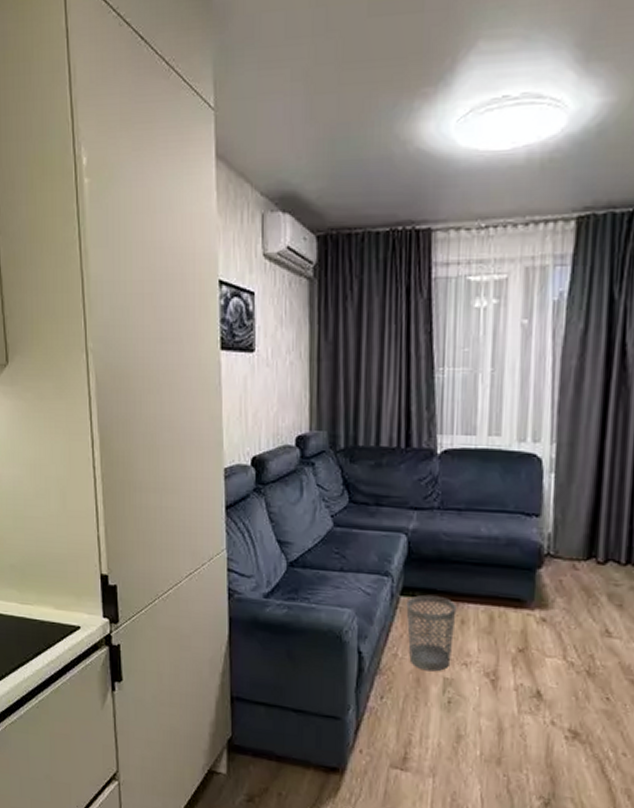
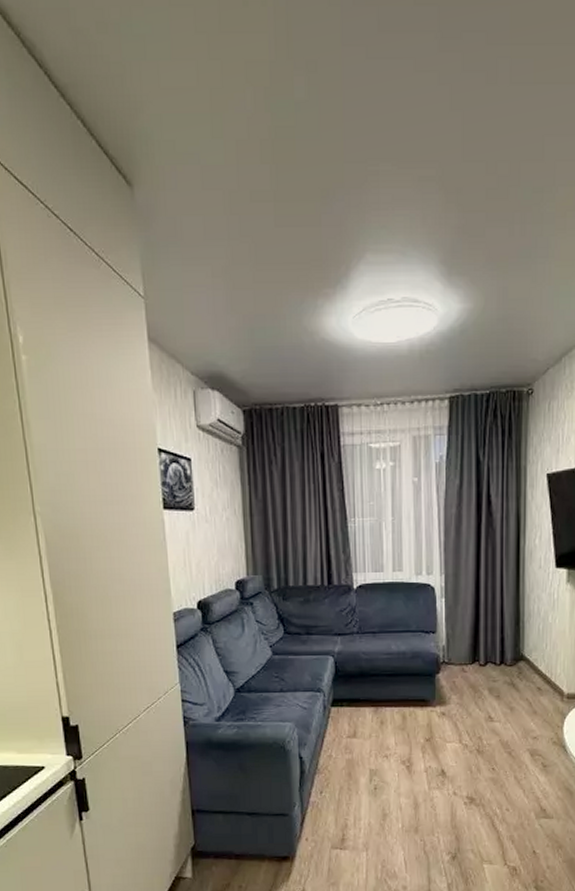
wastebasket: present [406,594,457,672] -> none [336,703,377,766]

